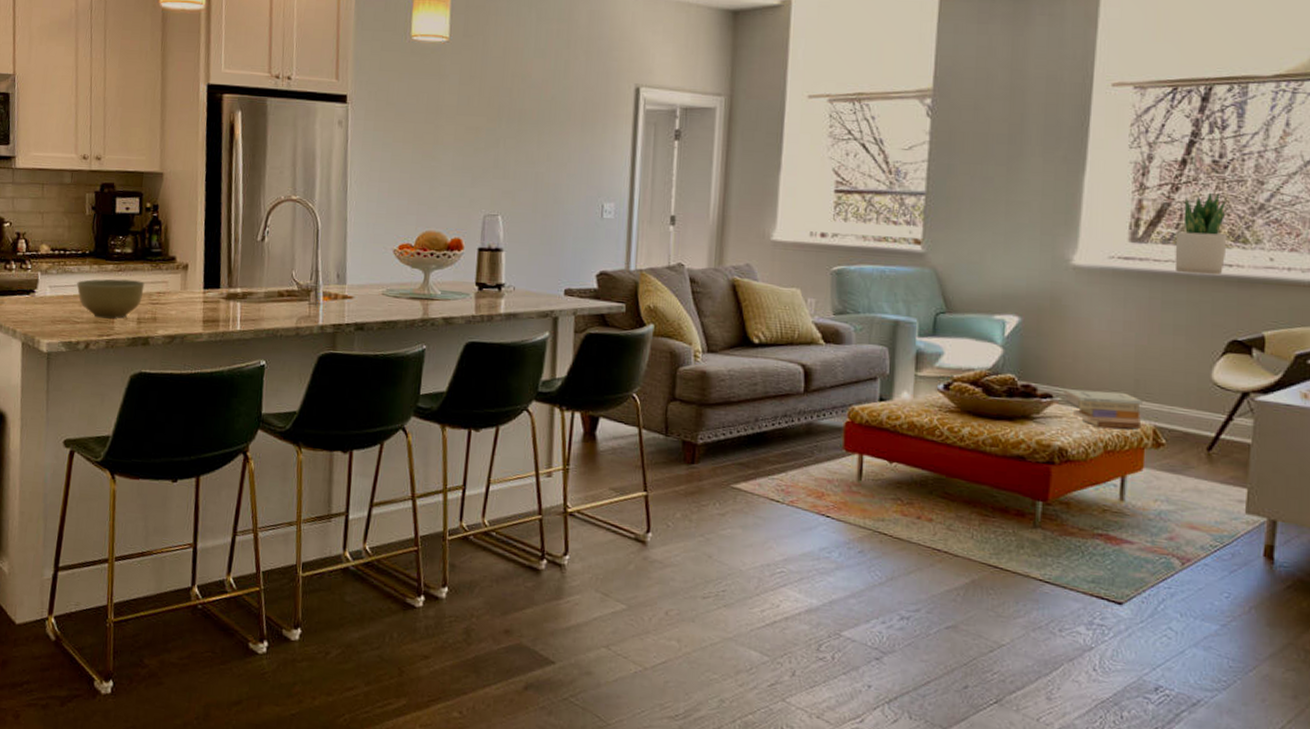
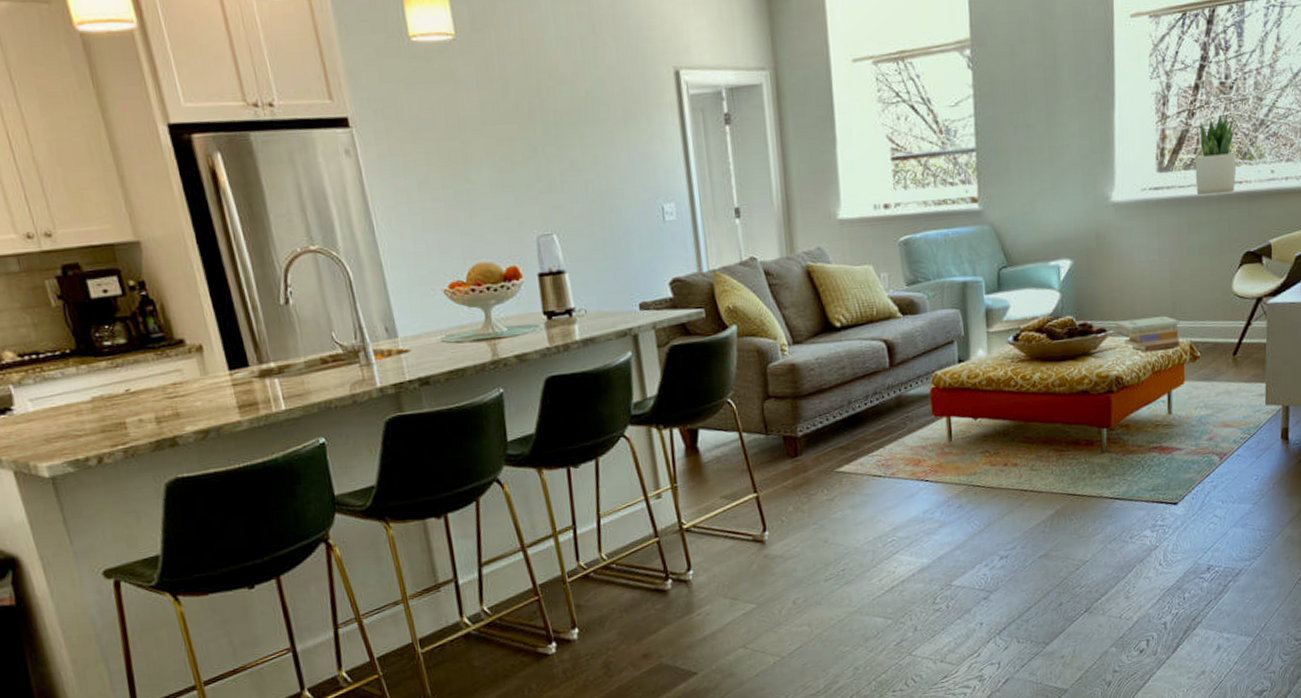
bowl: present [77,279,145,319] -> none [65,374,155,426]

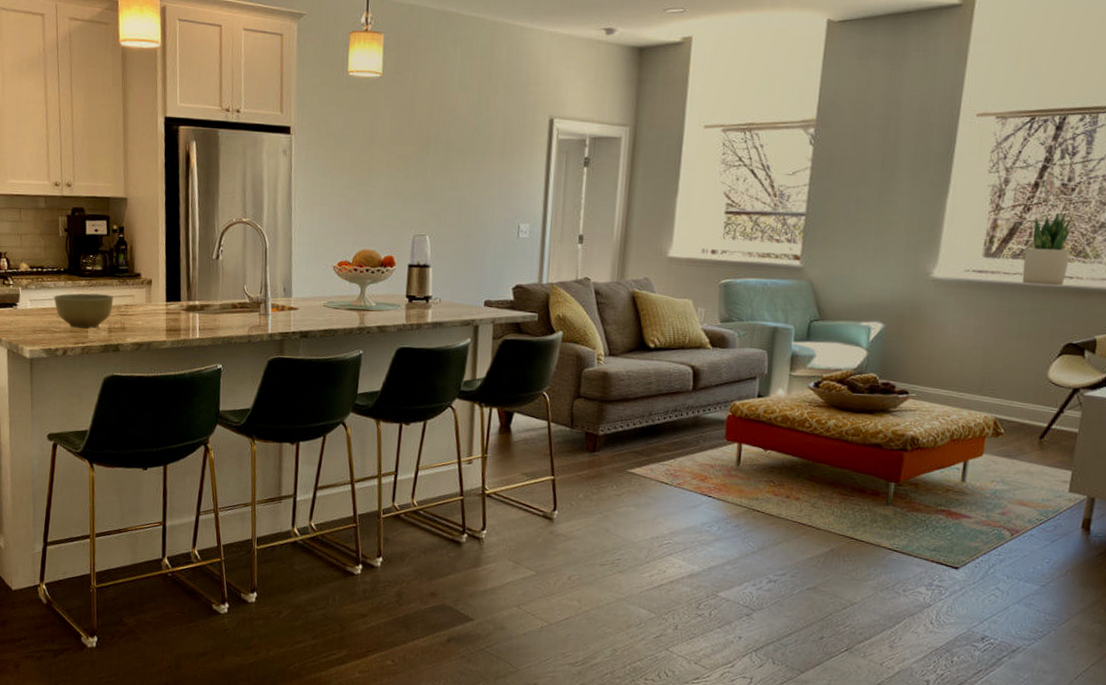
bowl: none [65,374,155,426] -> present [54,293,114,328]
books: present [1114,315,1181,353] -> none [918,386,986,421]

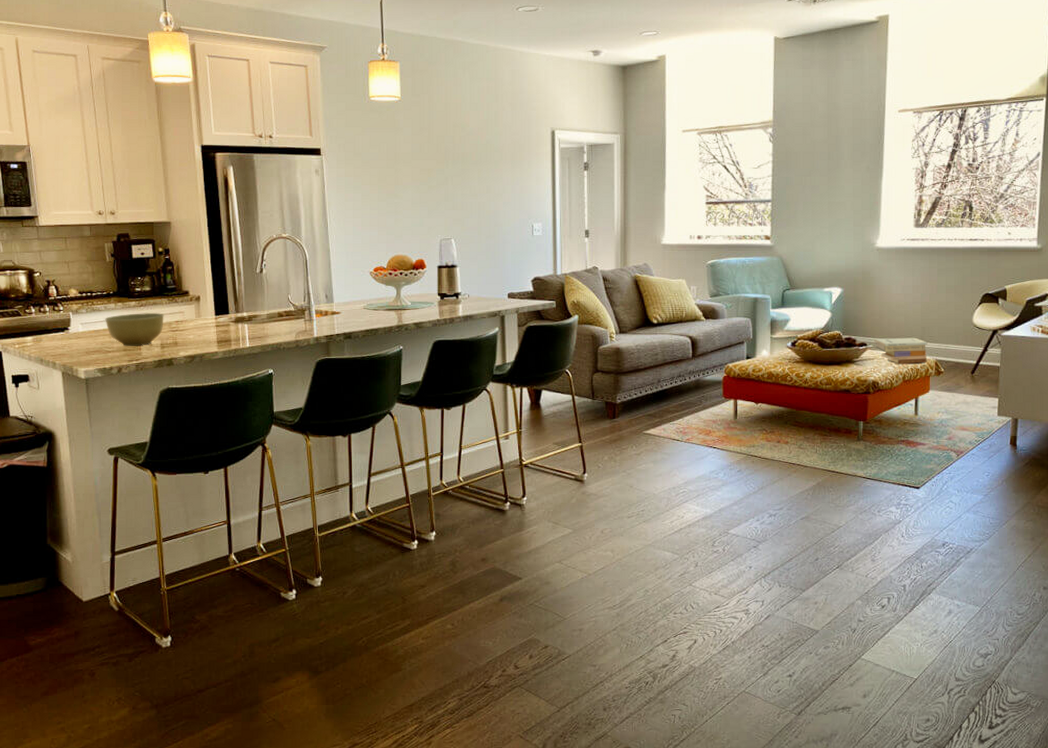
books: none [918,386,986,421] -> present [874,337,928,365]
planter: present [1022,212,1072,286] -> none [945,187,980,248]

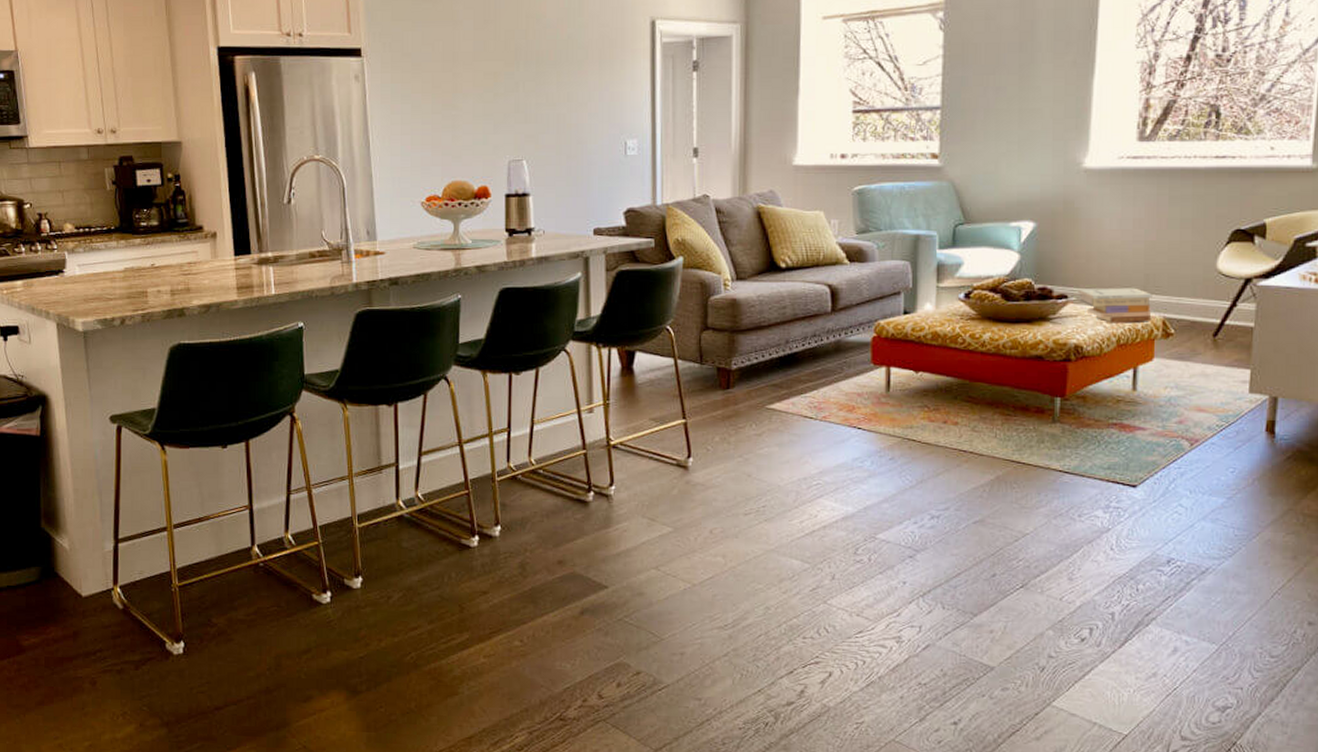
bowl: present [105,313,164,346] -> none [105,253,174,293]

